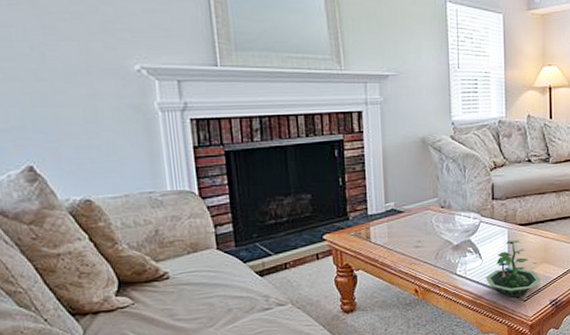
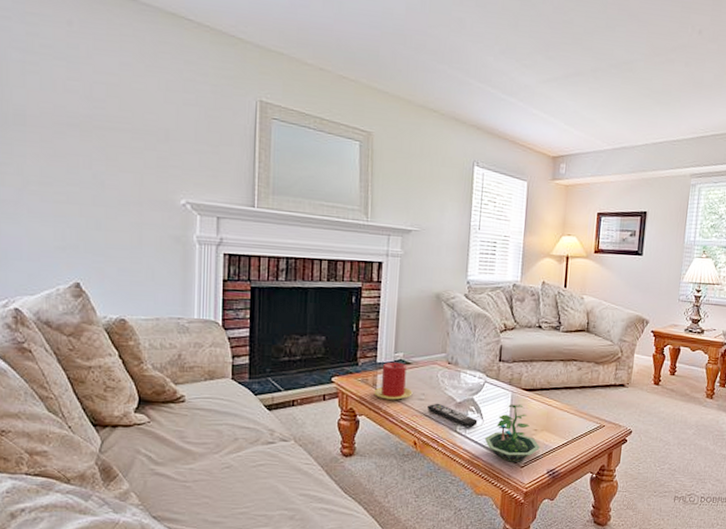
candle: none [368,212,408,251] -> present [373,361,413,400]
remote control: none [424,248,477,270] -> present [426,403,478,428]

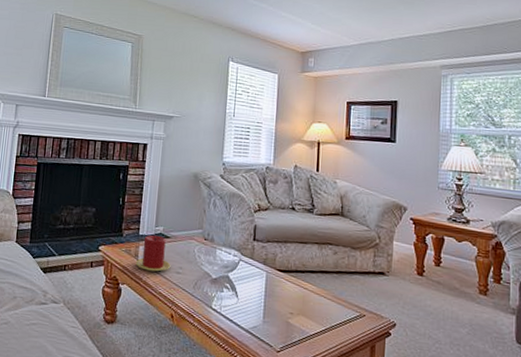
remote control: present [426,403,478,428] -> none [183,277,233,306]
terrarium: present [484,404,540,462] -> none [239,284,297,346]

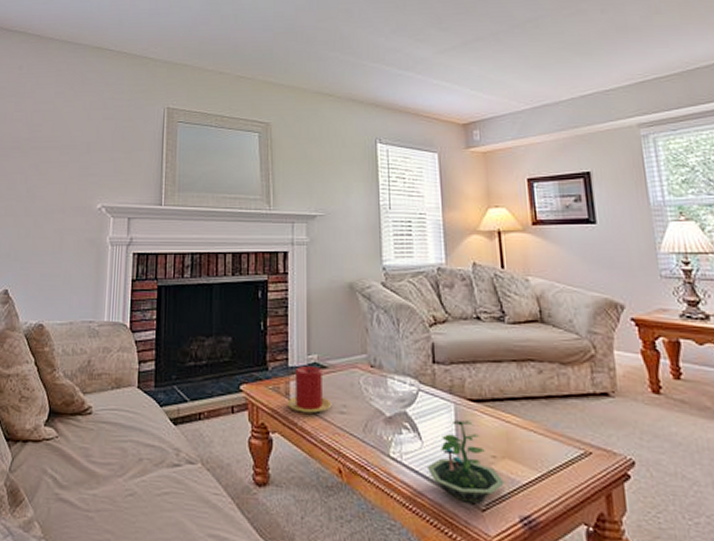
terrarium: none [239,284,297,346] -> present [426,420,504,503]

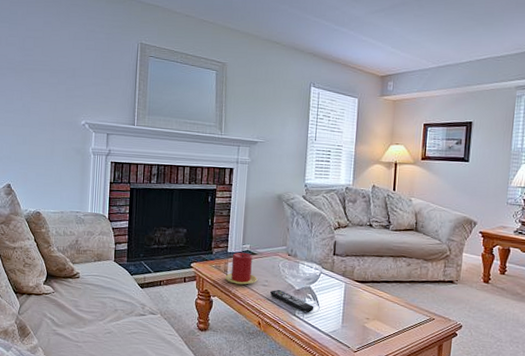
remote control: none [350,417,416,452] -> present [269,289,314,313]
terrarium: present [426,420,504,503] -> none [320,294,372,347]

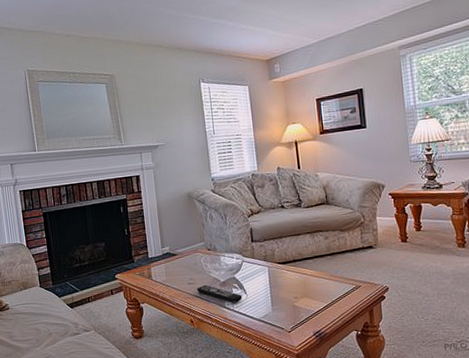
candle: present [225,252,258,285] -> none [150,255,183,288]

